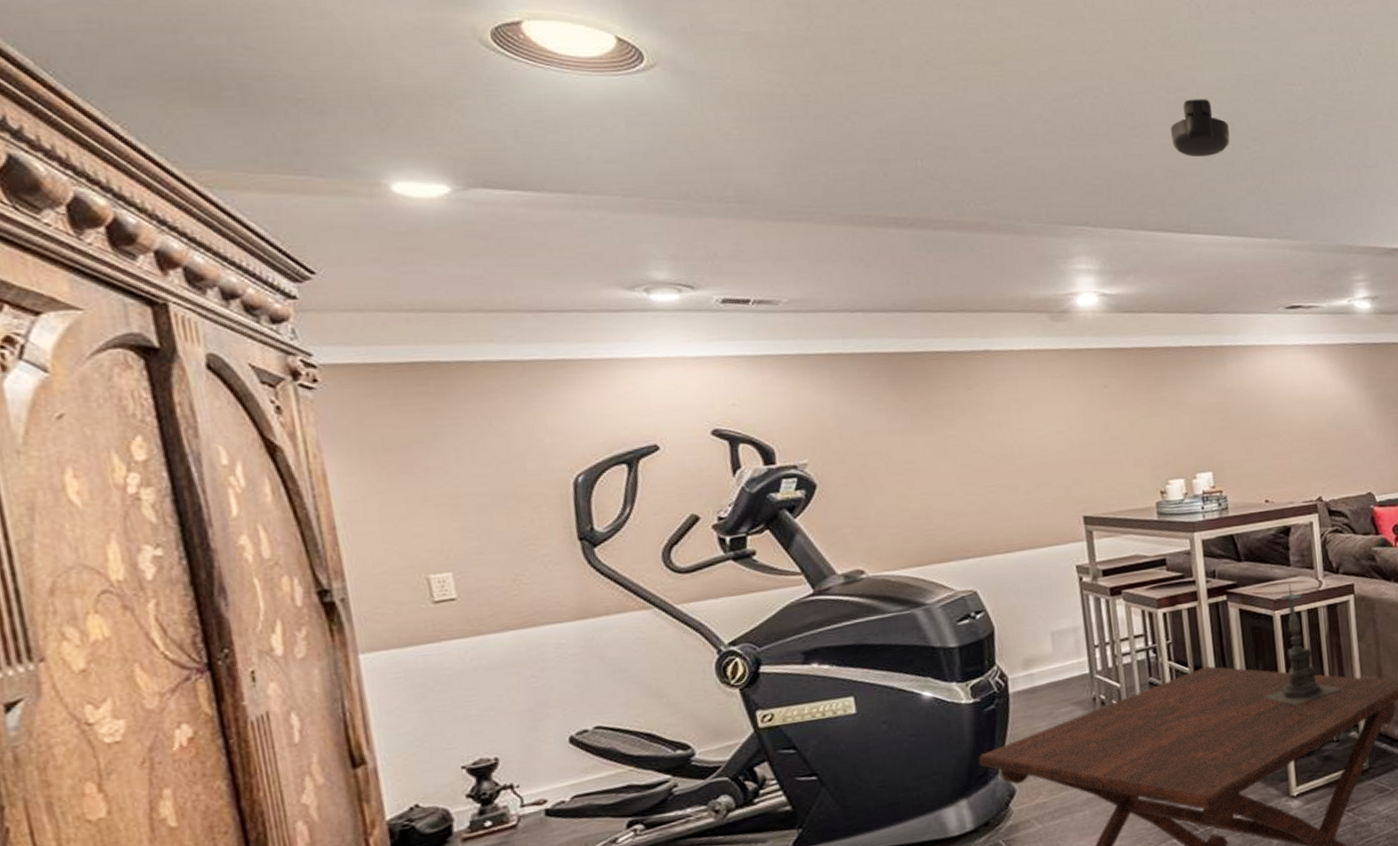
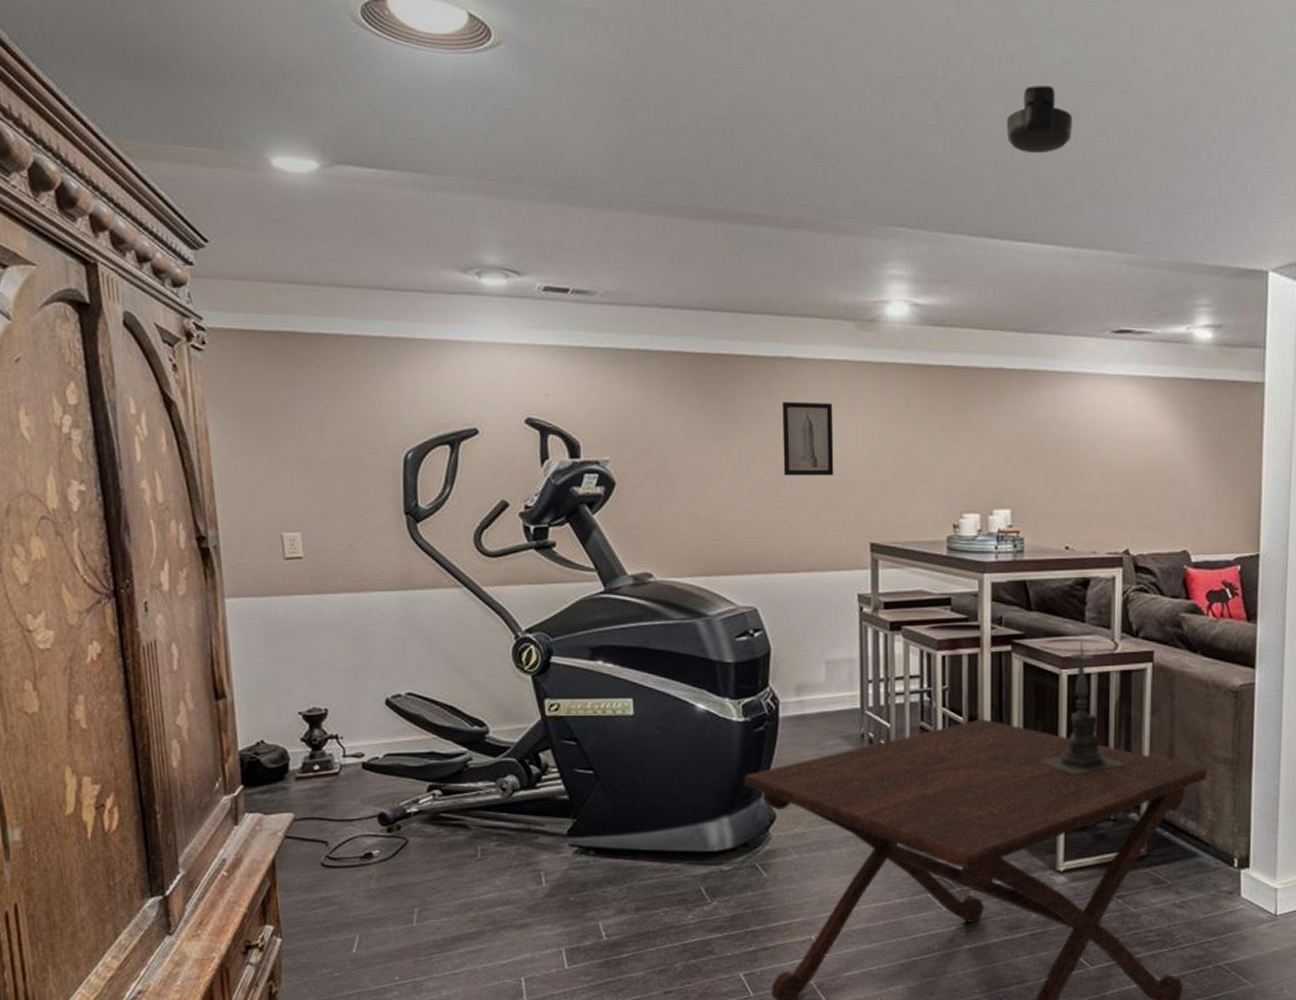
wall art: none [983,390,1041,462] -> present [782,402,834,476]

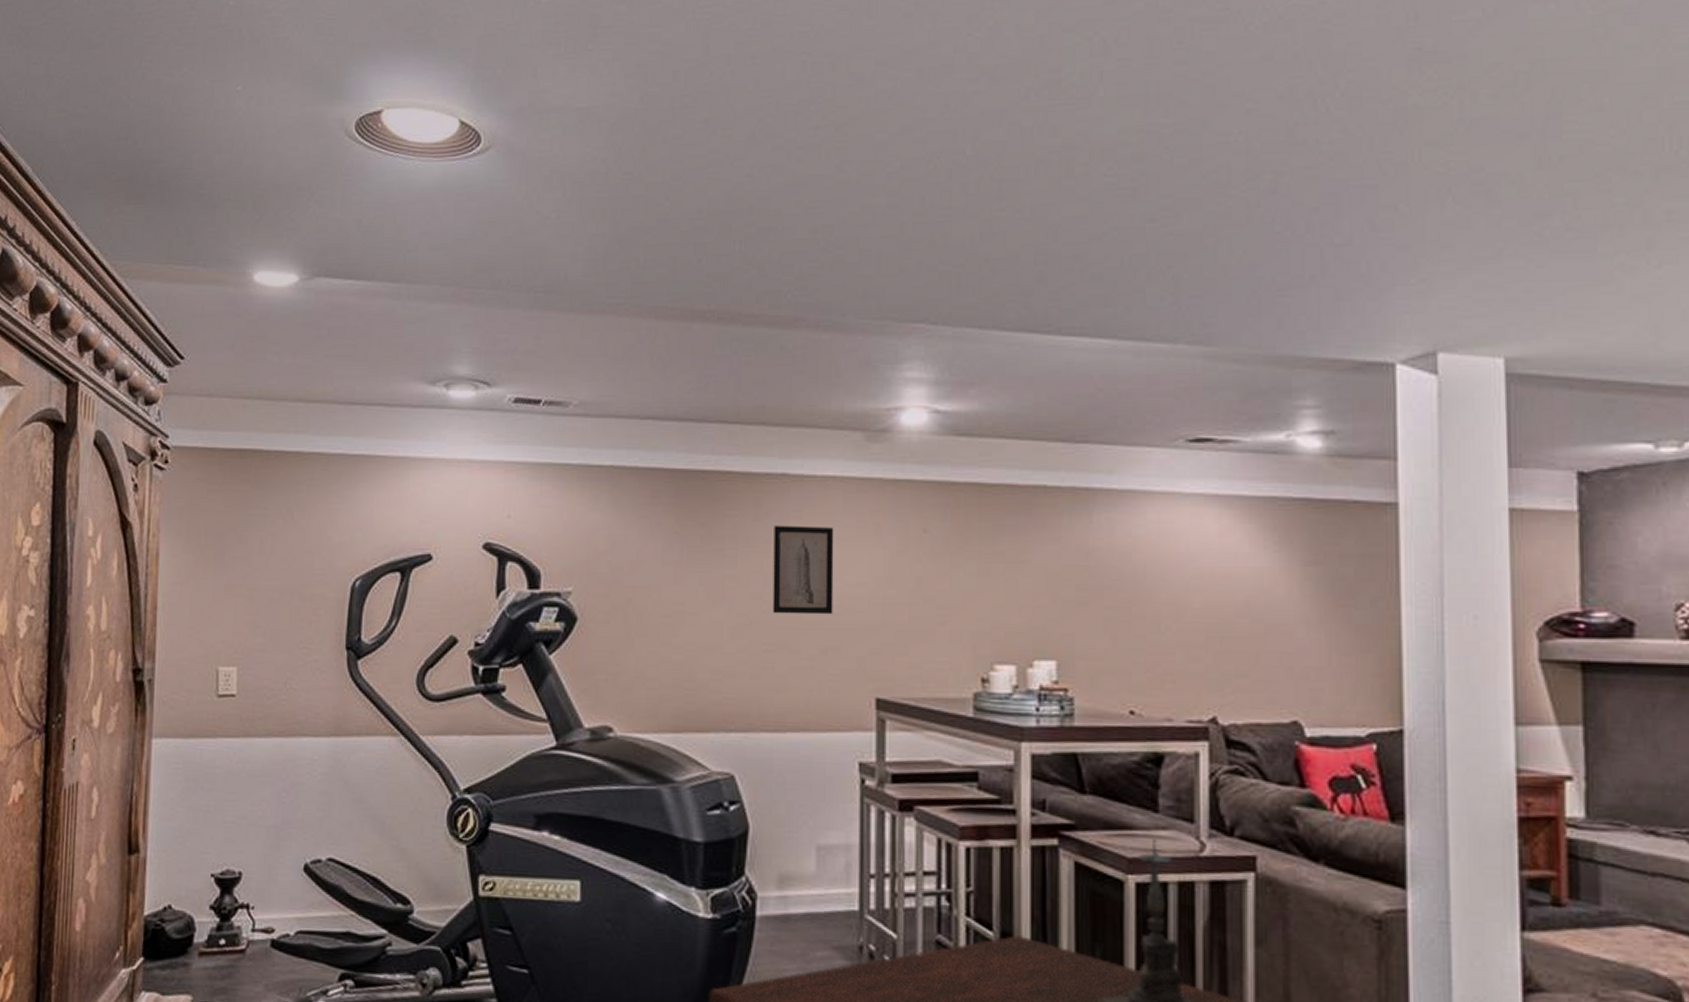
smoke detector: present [1006,86,1072,154] -> none [1048,158,1130,235]

